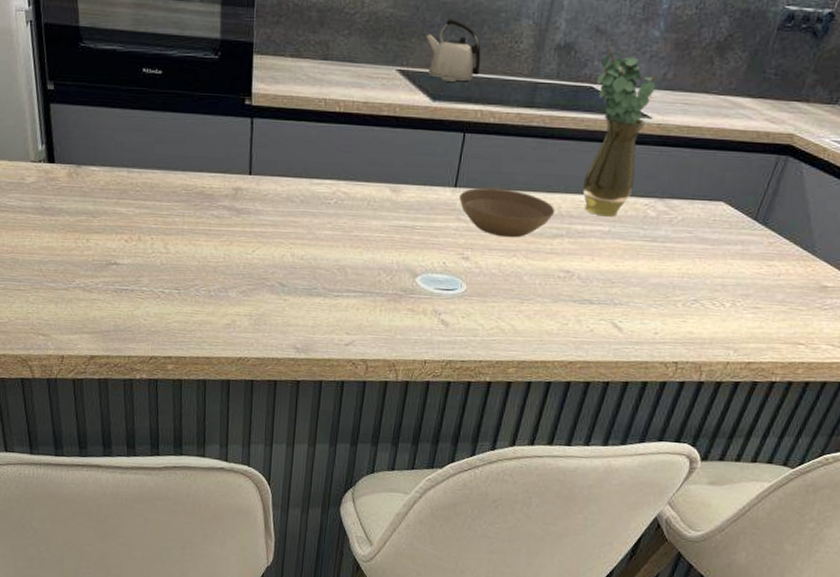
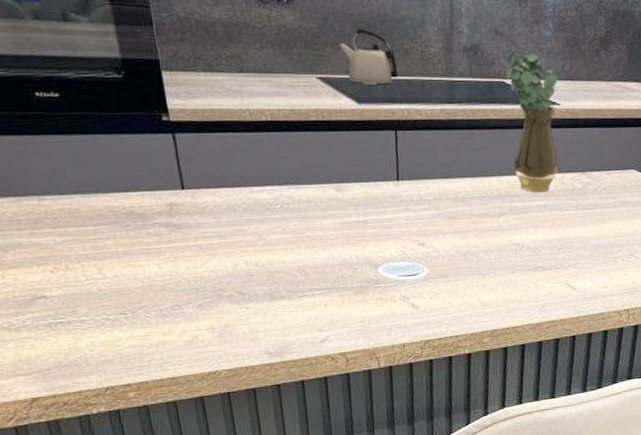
bowl: present [459,187,555,238] -> none [403,177,495,221]

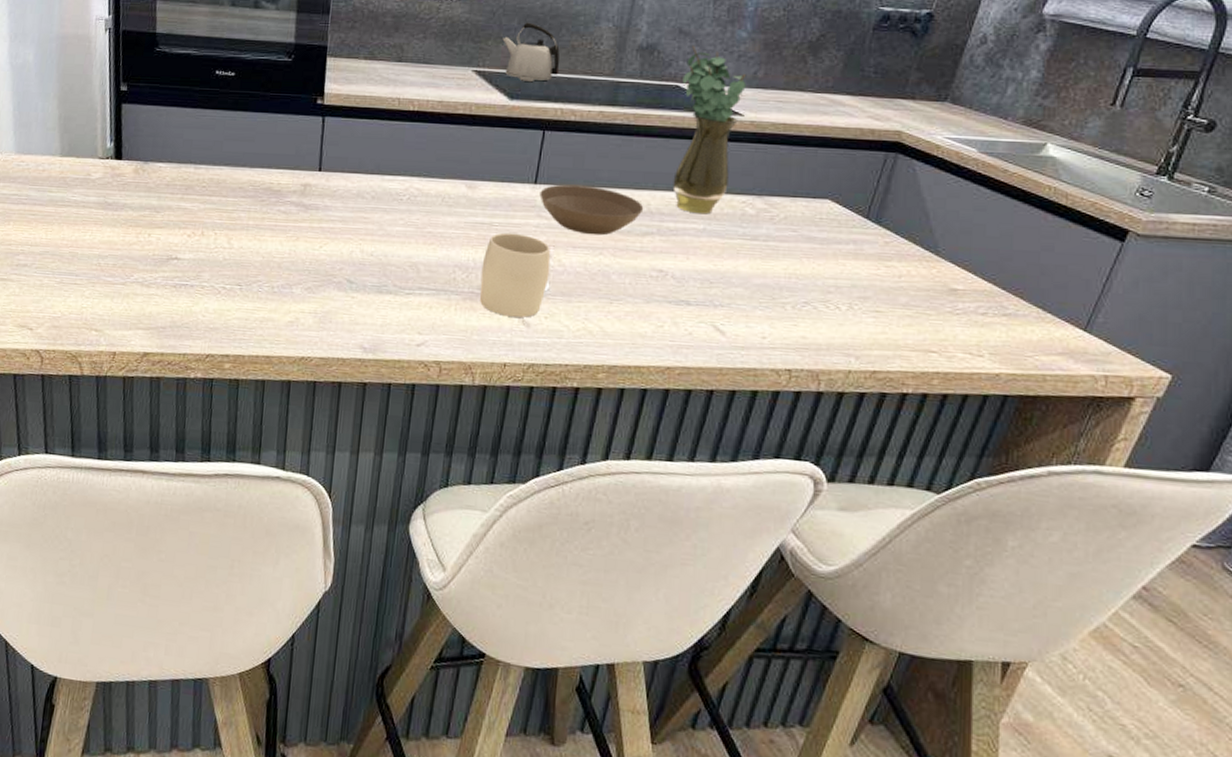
mug: none [364,227,427,303] -> present [479,232,551,318]
bowl: none [403,177,495,221] -> present [539,184,644,236]

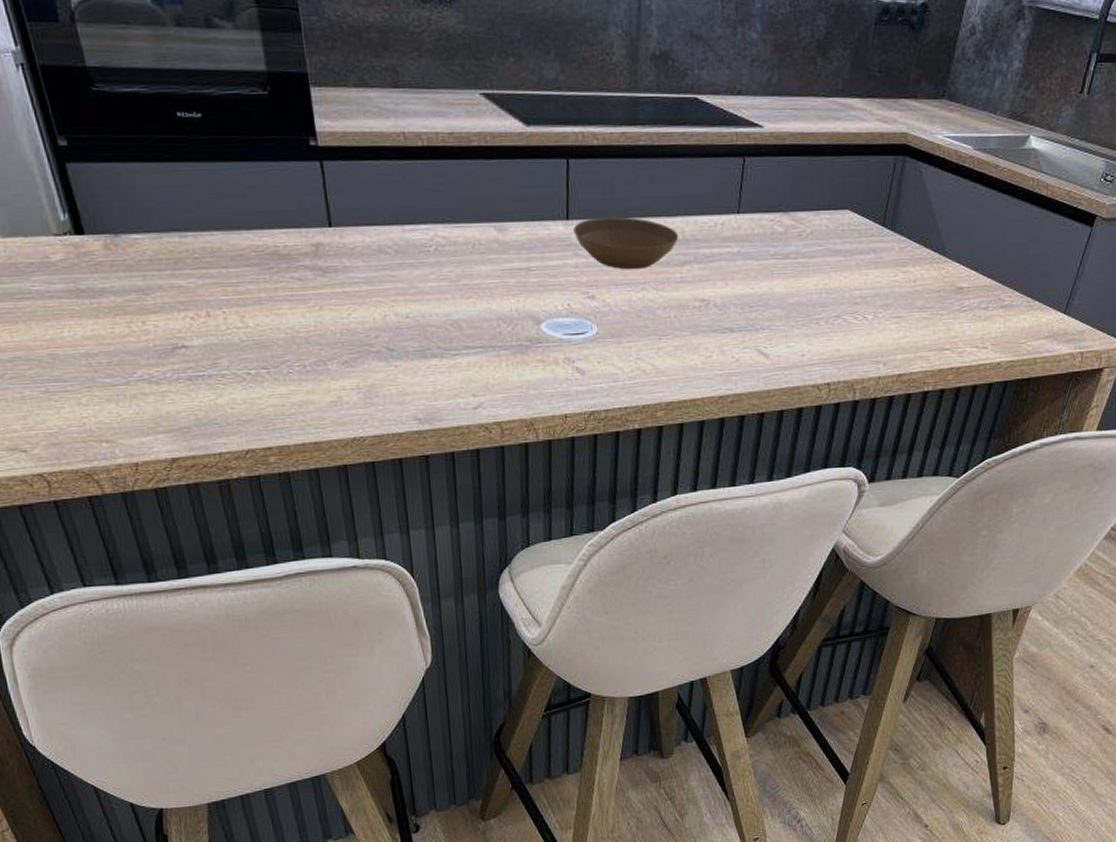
mug: present [479,232,551,318] -> none [526,276,596,366]
kettle: present [502,22,560,83] -> none [507,32,574,104]
vase: present [672,45,746,215] -> none [700,50,762,237]

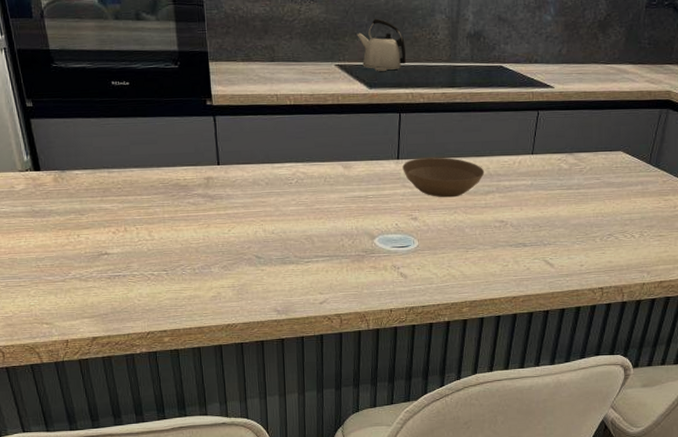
kettle: none [507,32,574,104] -> present [357,18,407,72]

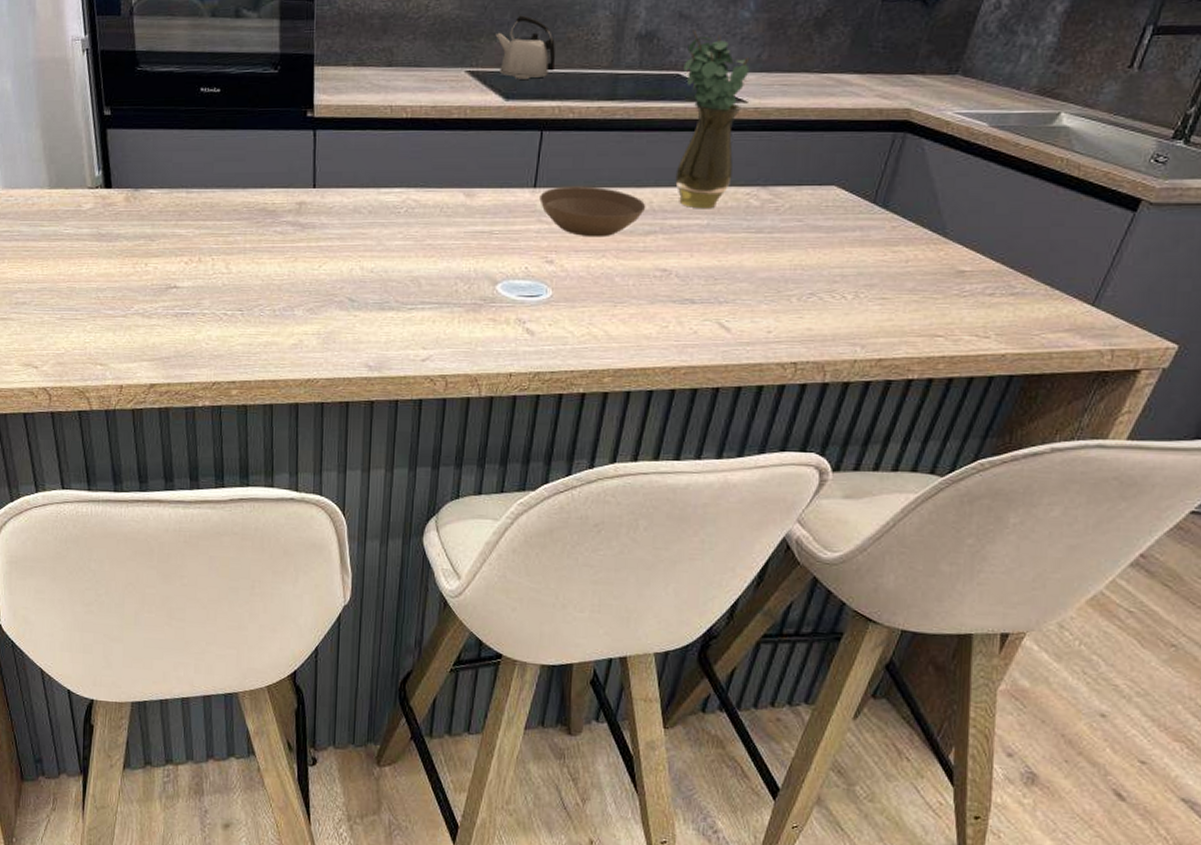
vase: none [505,30,554,172] -> present [675,29,750,209]

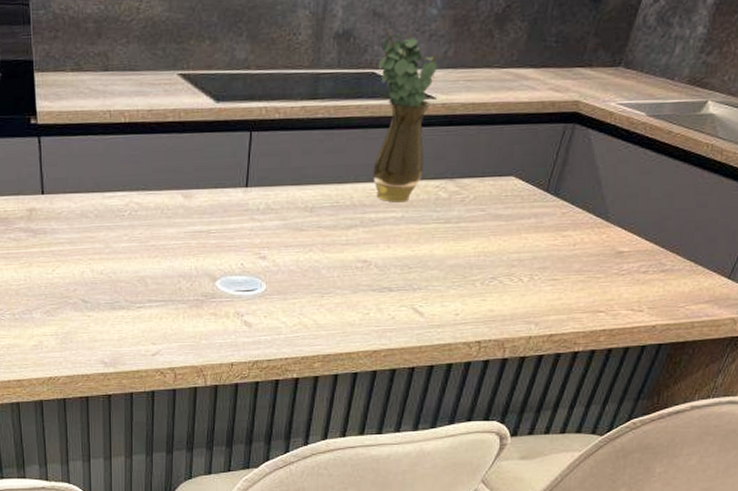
kettle: present [495,15,556,81] -> none [204,16,261,82]
bowl: present [539,186,646,237] -> none [251,184,347,233]

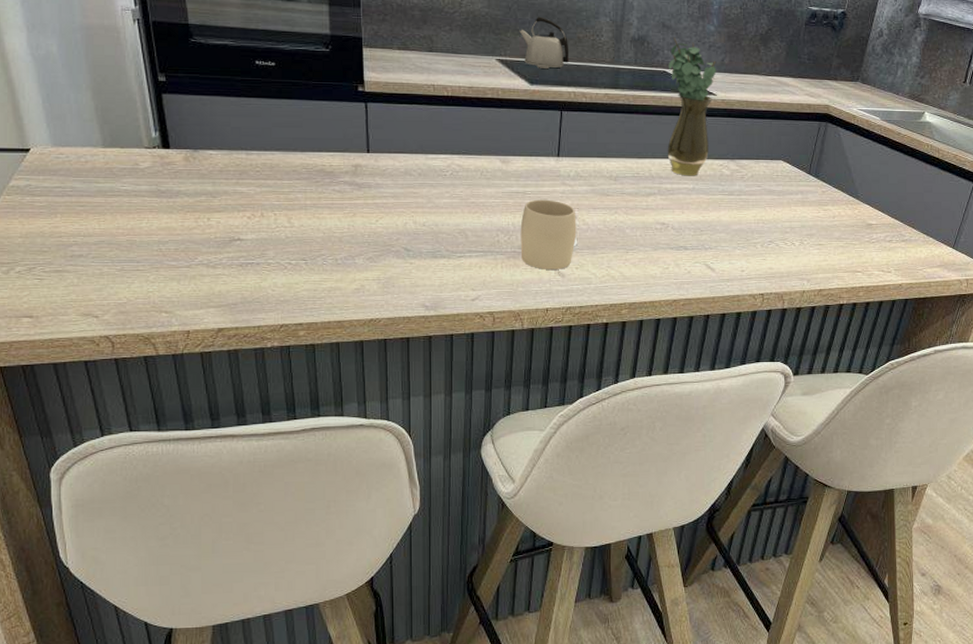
kettle: none [204,16,261,82] -> present [519,16,570,70]
mug: none [204,238,266,319] -> present [520,199,577,269]

